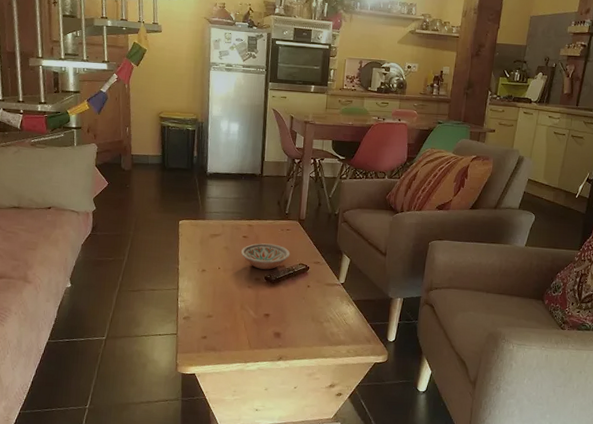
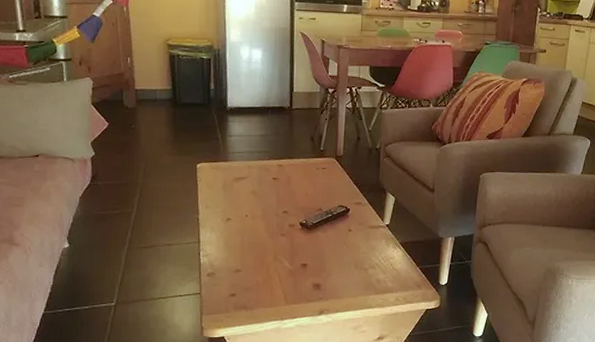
bowl: present [240,243,290,270] -> none [270,185,328,214]

